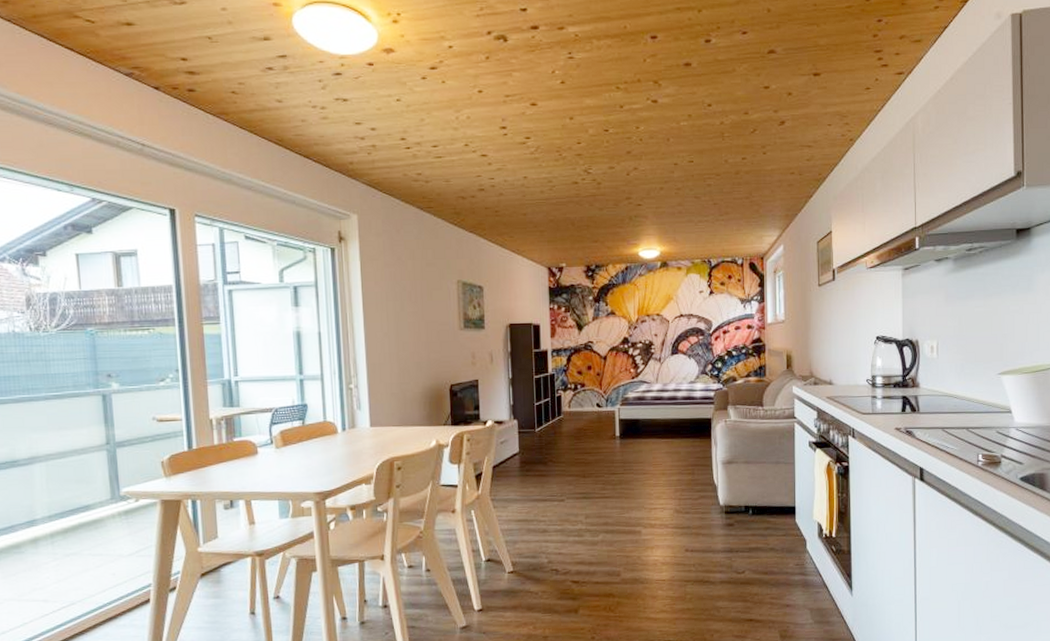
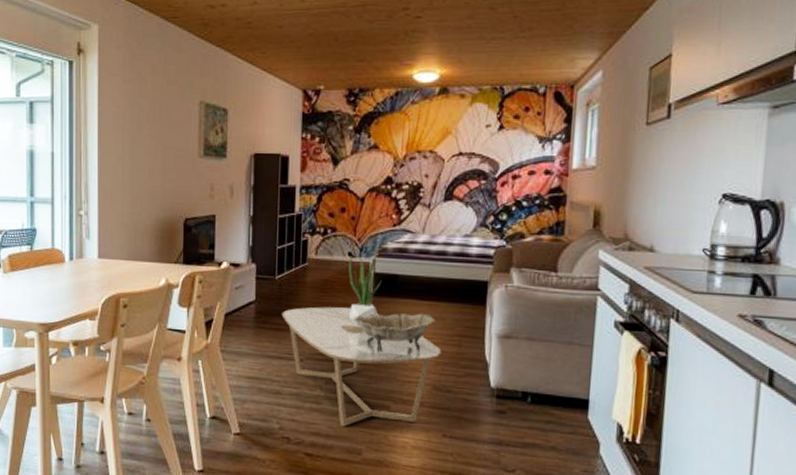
coffee table: none [543,451,679,554] -> present [281,306,442,427]
potted plant: none [598,404,626,467] -> present [349,255,382,328]
decorative bowl: none [605,449,673,487] -> present [354,313,436,353]

